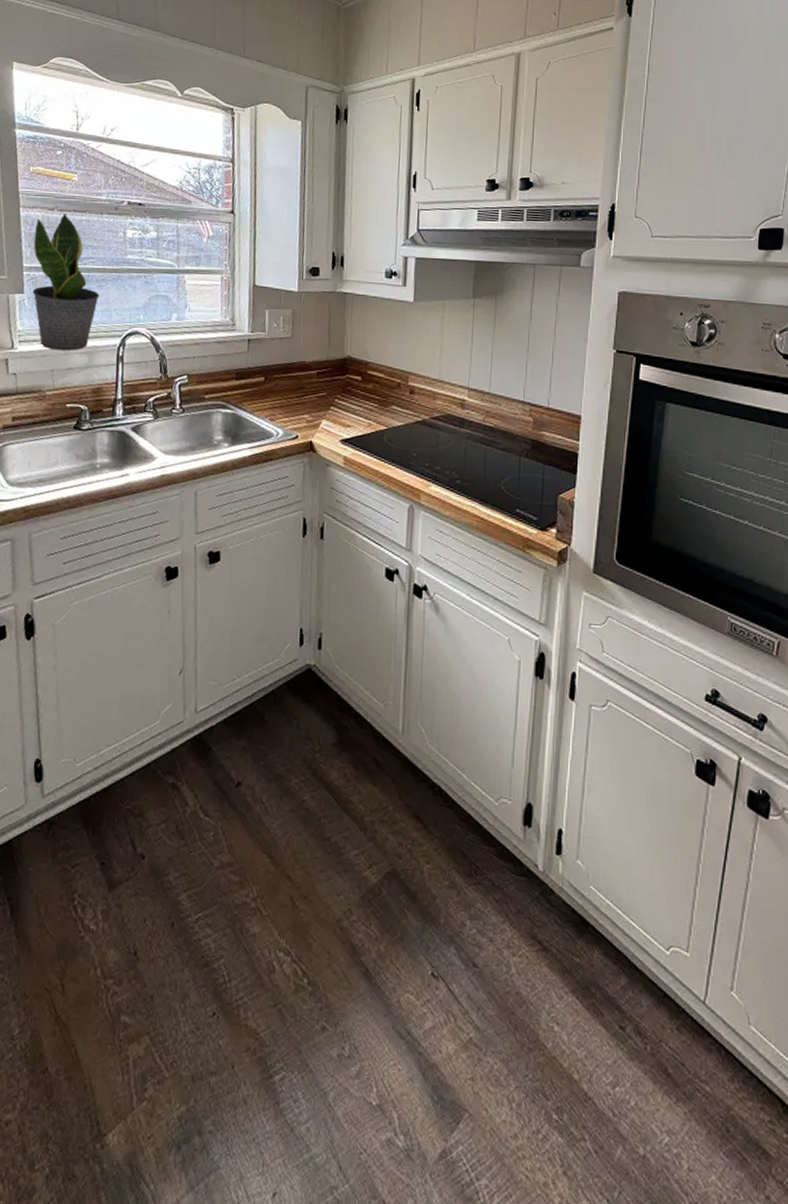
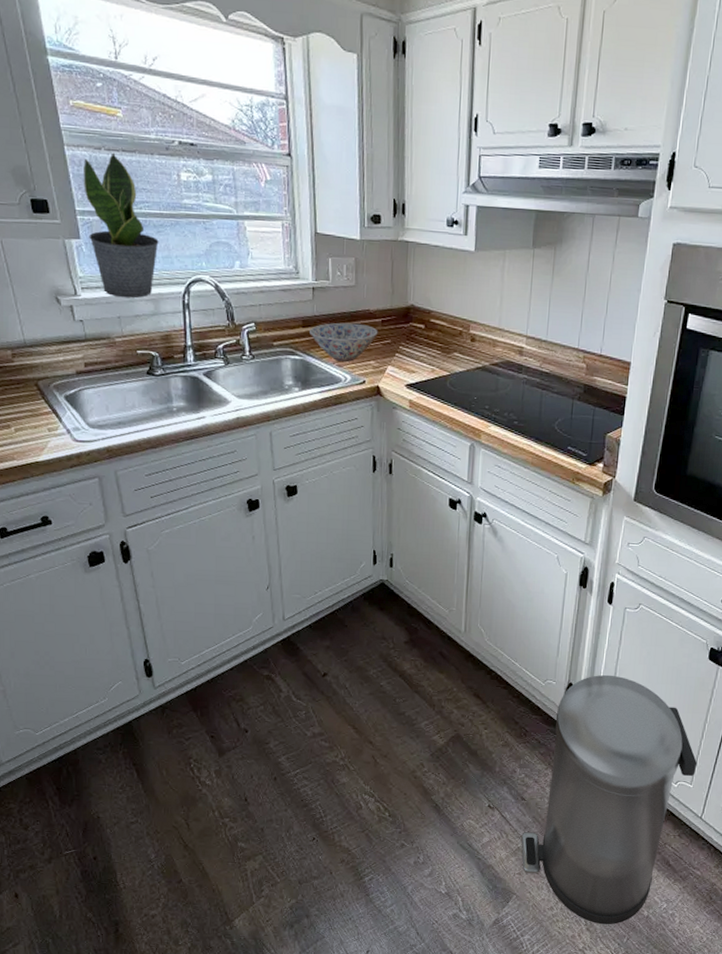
bowl: none [243,374,313,416] -> present [310,322,378,363]
pedal bin: none [473,792,693,1167] -> present [521,674,698,925]

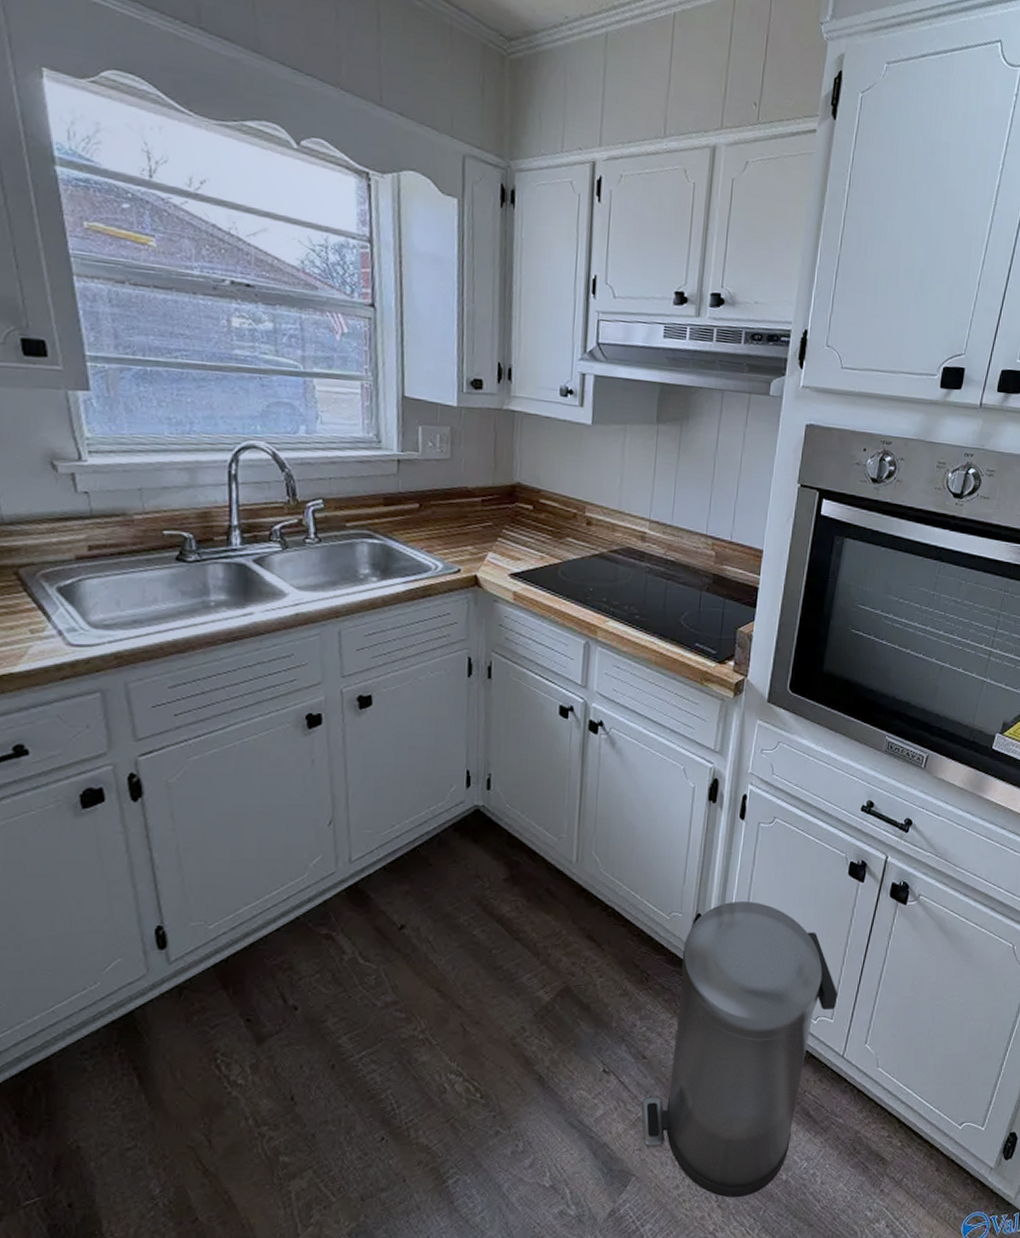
potted plant: present [84,152,159,298] -> none [98,288,199,466]
bowl: present [310,322,378,363] -> none [393,501,477,548]

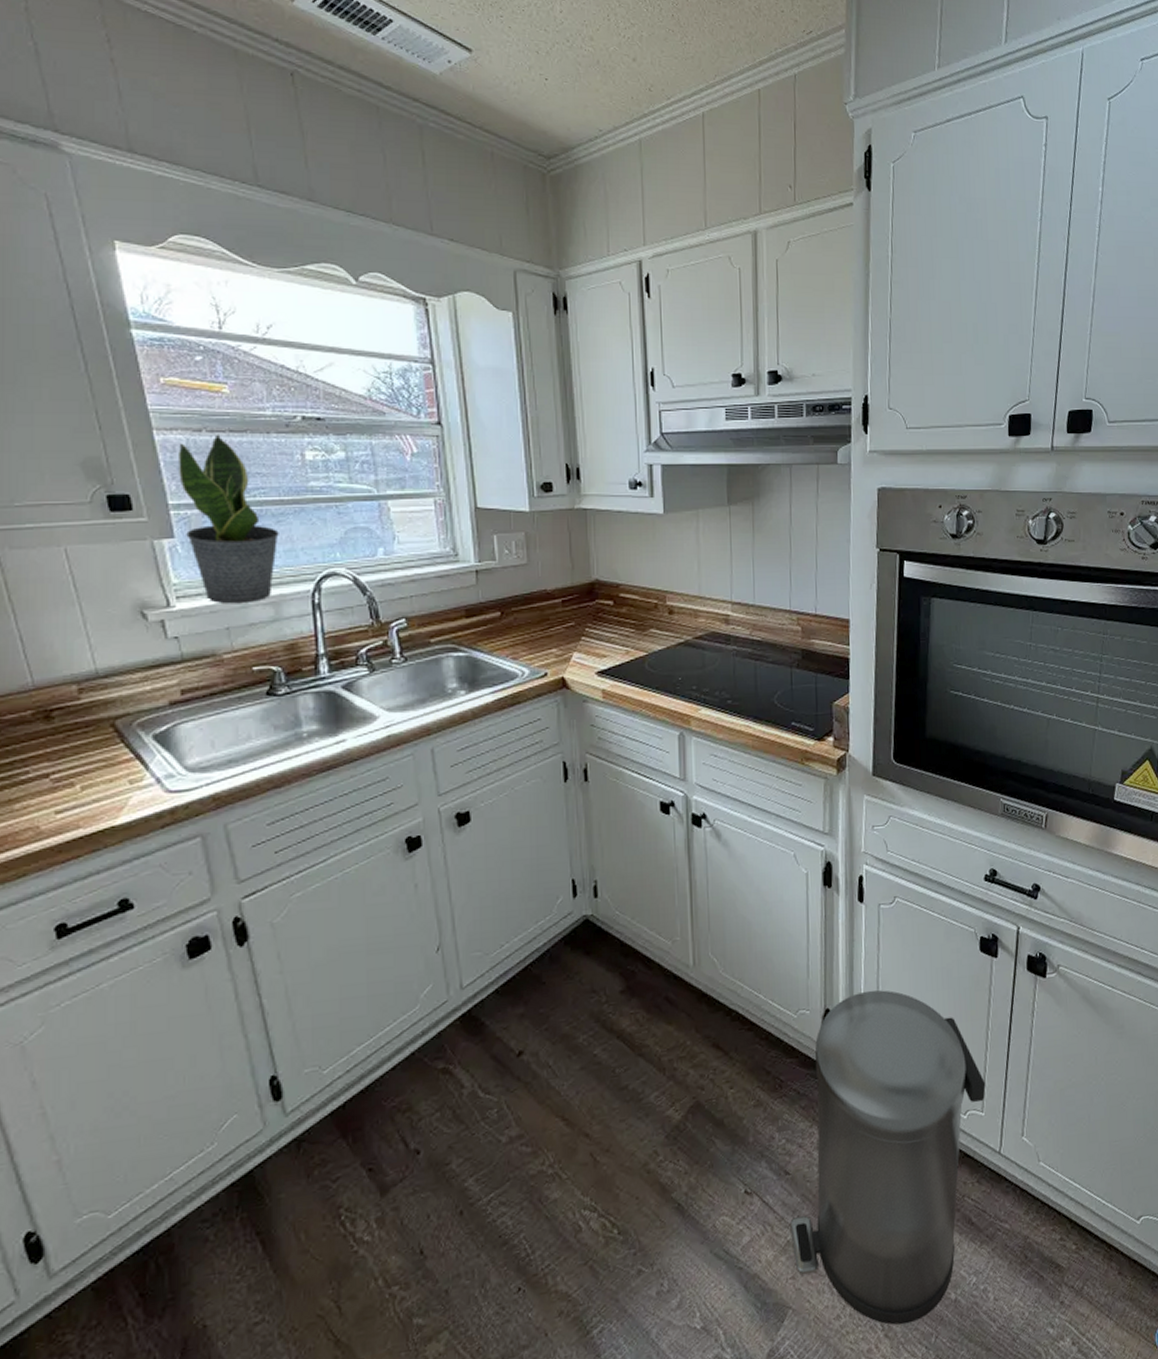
potted plant: none [98,288,199,466] -> present [179,434,279,603]

